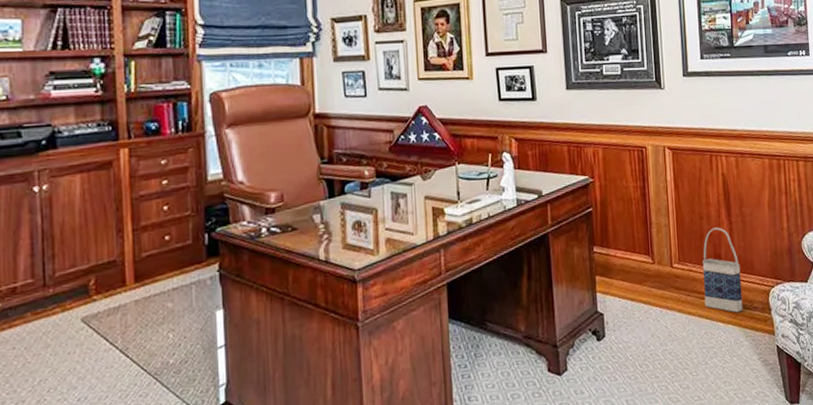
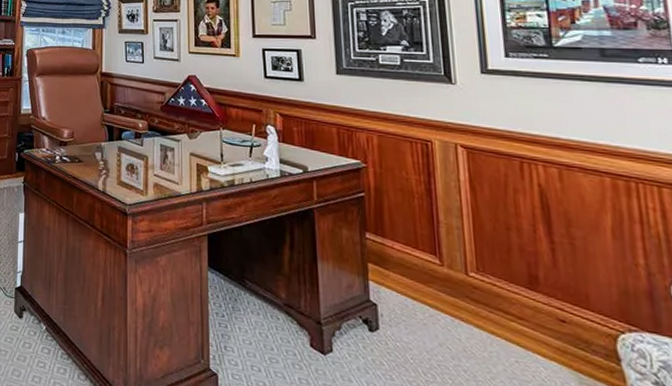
bag: present [702,227,743,313] -> none [511,243,575,351]

